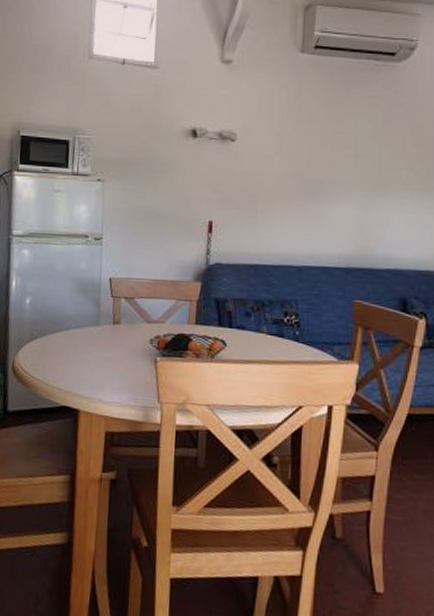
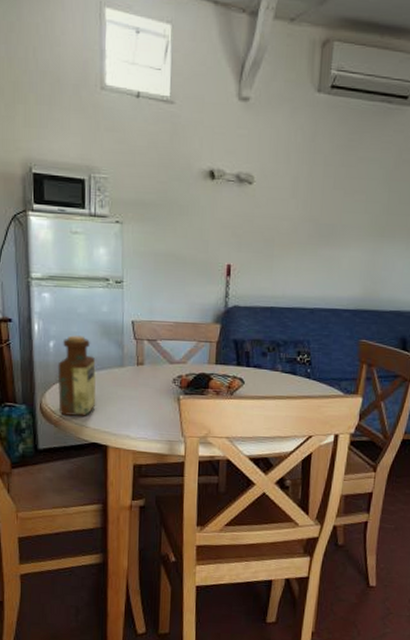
bottle: none [31,292,71,378] -> present [57,335,96,417]

